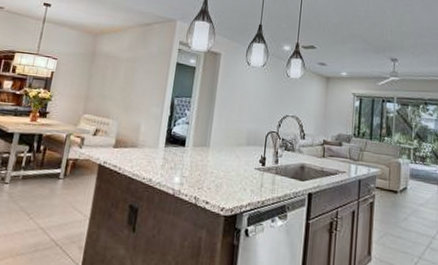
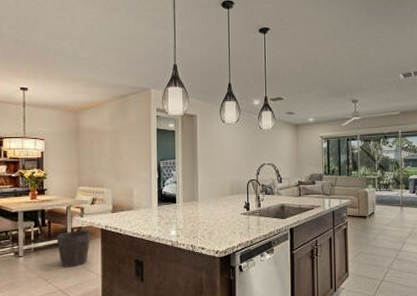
waste bin: none [47,162,88,204] -> present [56,230,91,267]

